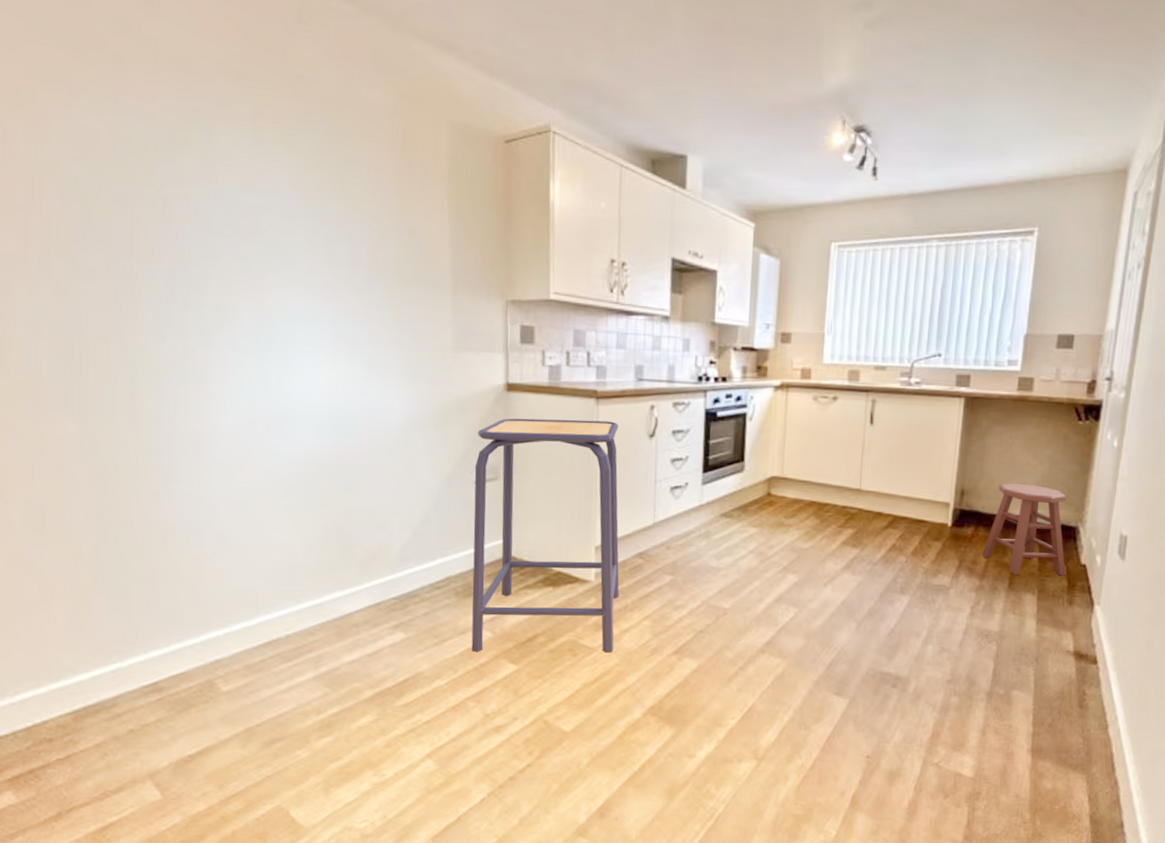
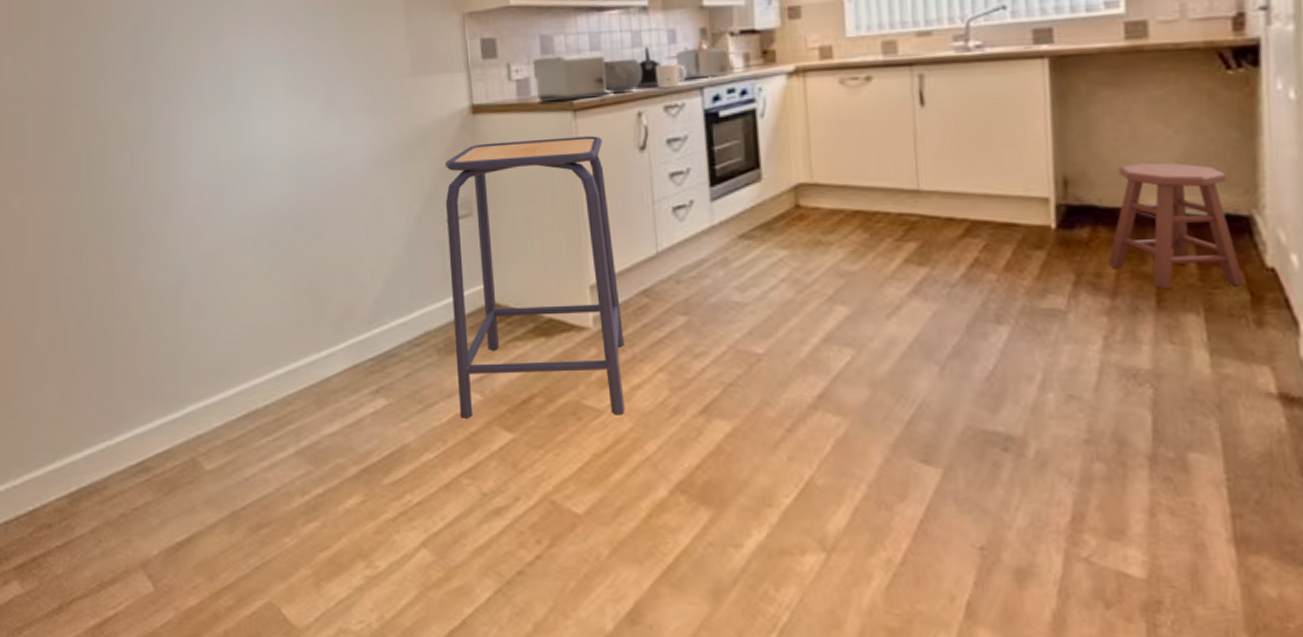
toaster: none [565,349,628,390] -> present [534,52,608,102]
bowl: none [625,358,659,387] -> present [603,58,643,92]
kettle: none [651,350,674,387] -> present [635,46,661,89]
mug: none [669,368,695,388] -> present [655,64,686,88]
cooking pot: none [678,351,739,385] -> present [665,41,739,80]

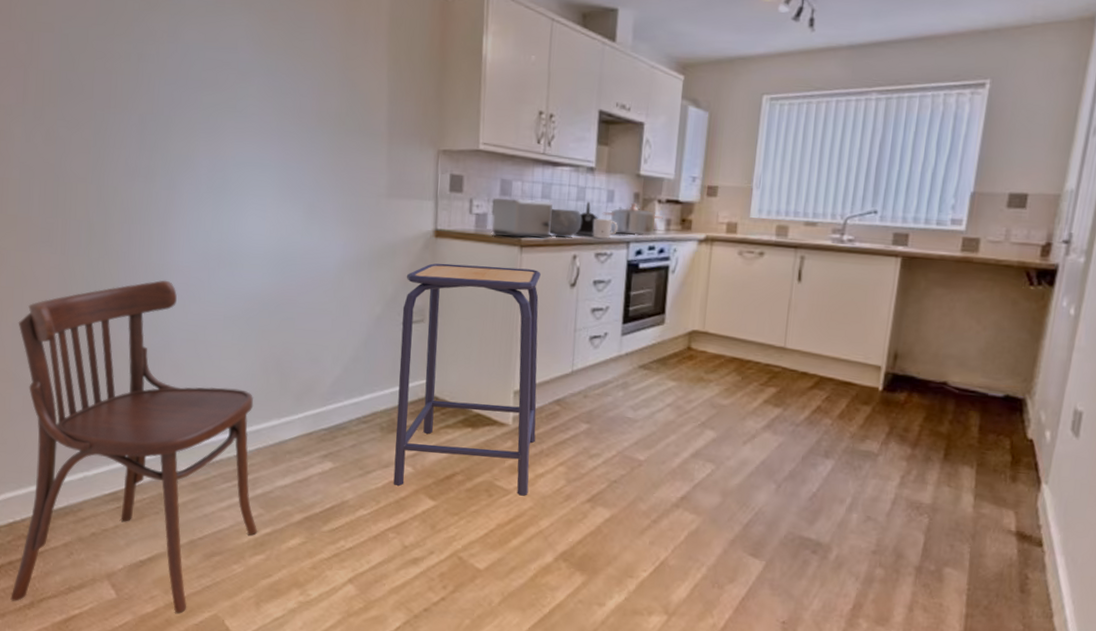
dining chair: none [21,205,308,606] -> present [10,280,258,614]
stool: present [1107,162,1245,288] -> none [915,348,1013,451]

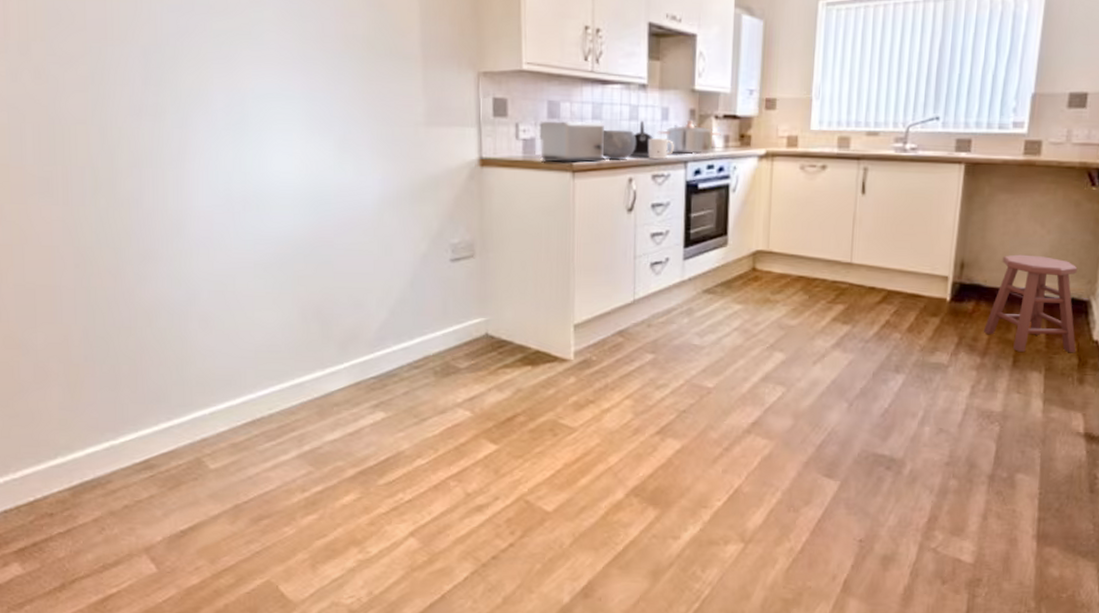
dining chair: present [10,280,258,614] -> none [20,227,308,585]
bar stool: present [393,263,541,496] -> none [450,193,599,433]
stool: none [915,348,1013,451] -> present [983,254,1078,353]

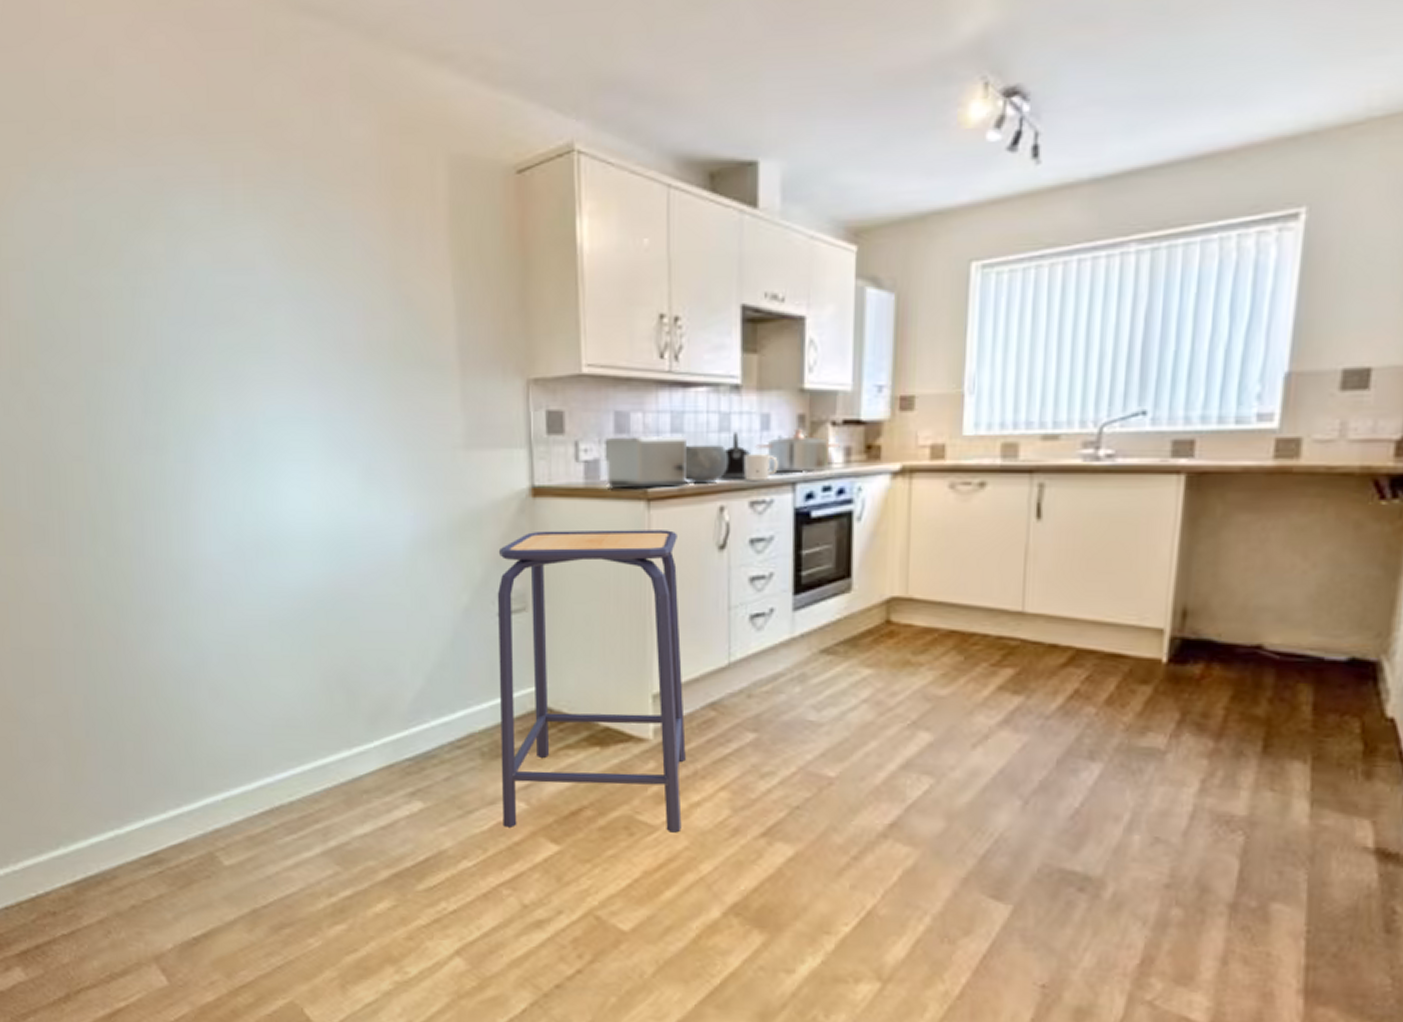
bar stool: none [450,193,599,433] -> present [497,530,686,833]
stool: present [983,254,1078,353] -> none [1217,597,1360,736]

